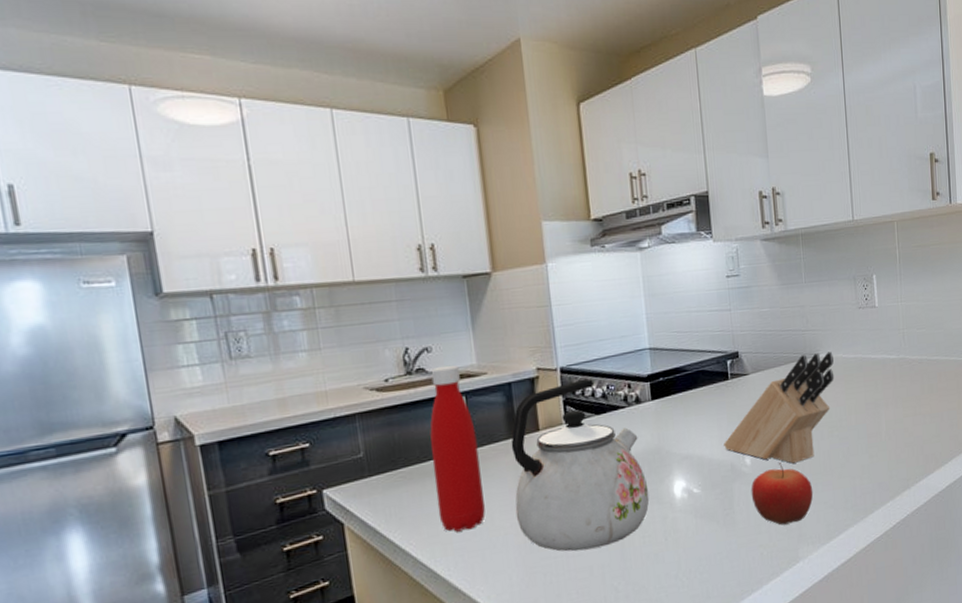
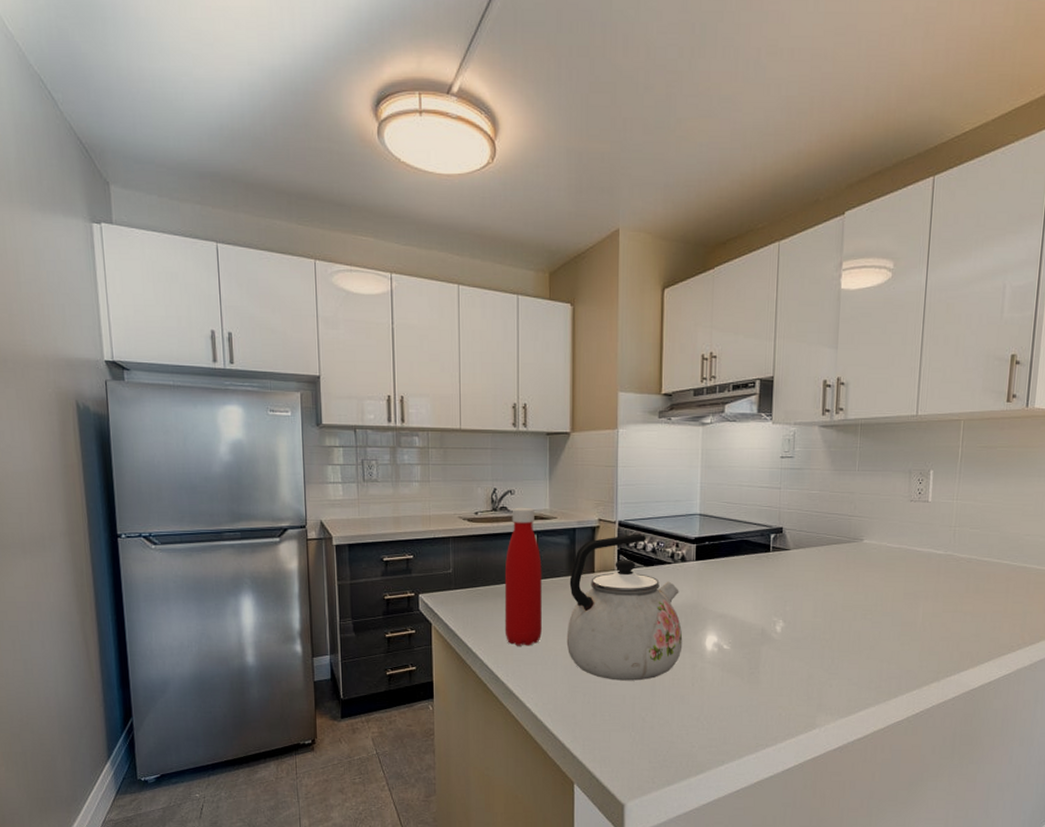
knife block: present [724,351,835,464] -> none [757,538,877,638]
fruit: present [751,461,813,525] -> none [777,634,839,692]

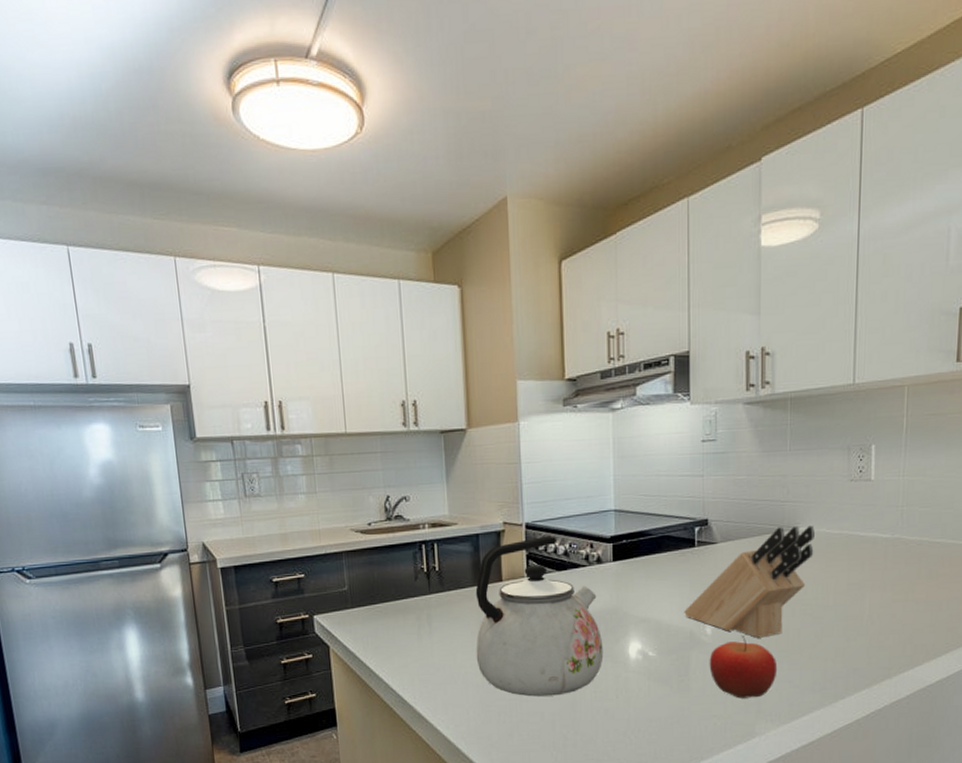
bottle: present [504,507,542,646] -> none [404,514,449,665]
knife block: none [757,538,877,638] -> present [684,525,815,638]
fruit: none [777,634,839,692] -> present [709,635,778,699]

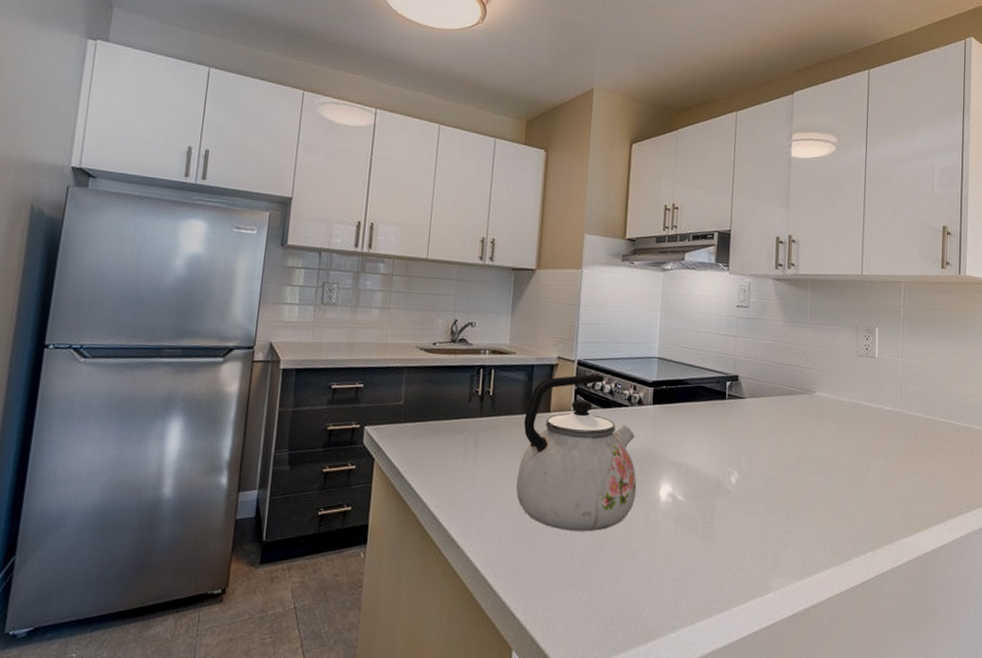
knife block: present [684,525,815,638] -> none [712,390,828,492]
fruit: present [709,635,778,699] -> none [732,487,793,551]

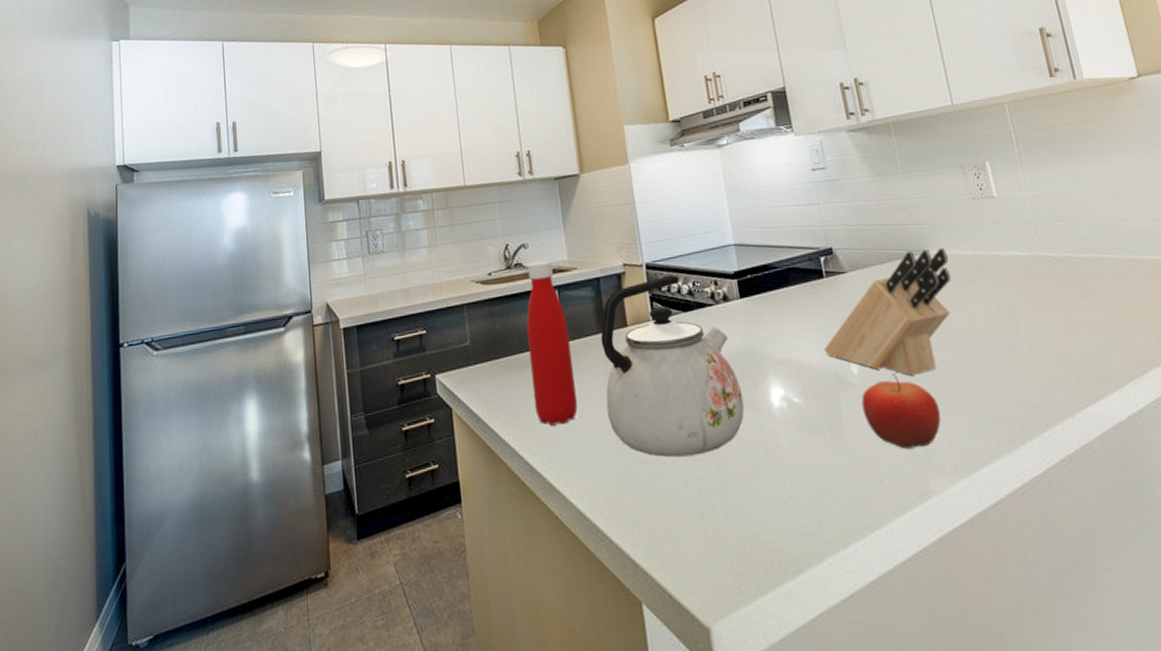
bottle: none [452,340,497,489] -> present [526,260,578,426]
knife block: none [712,390,828,492] -> present [824,247,952,376]
fruit: none [732,487,793,551] -> present [861,372,941,449]

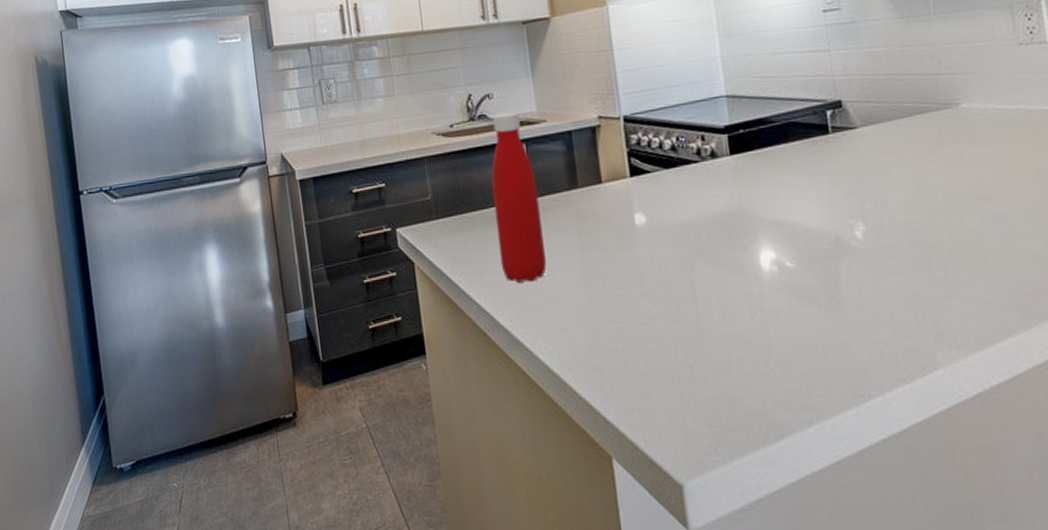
kettle: present [600,274,745,458] -> none [572,128,730,319]
knife block: present [824,247,952,376] -> none [824,101,984,242]
fruit: present [861,372,941,449] -> none [863,238,957,319]

